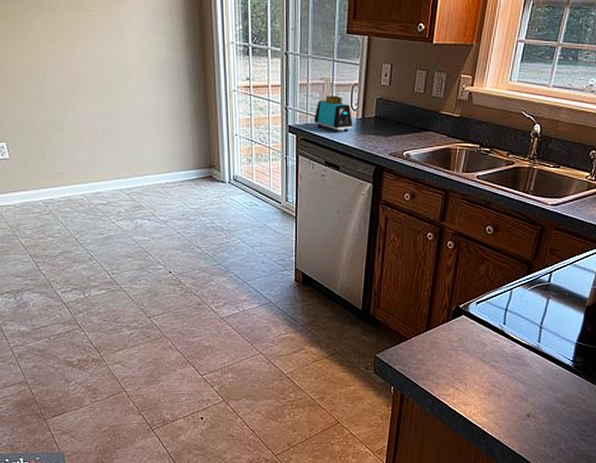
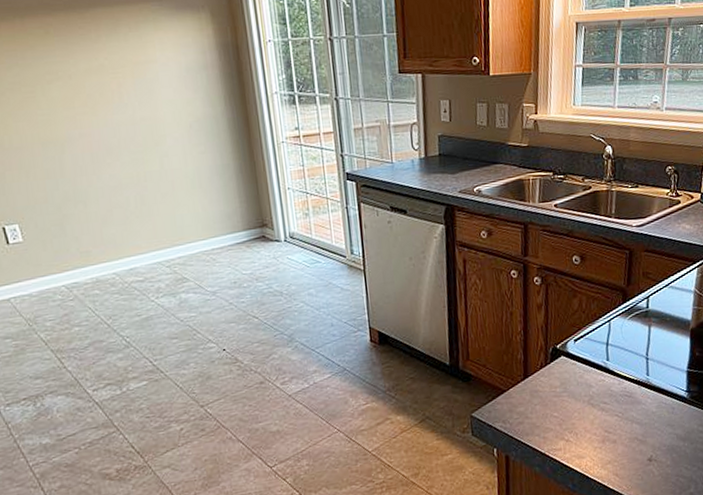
toaster: present [314,96,352,133] -> none [373,137,416,175]

